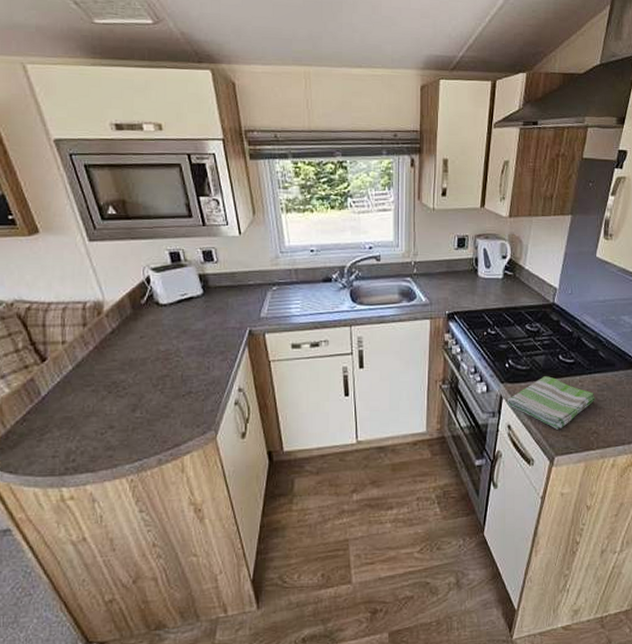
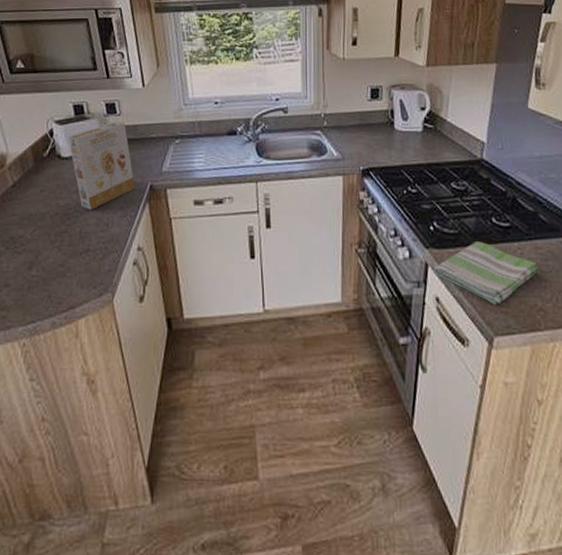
cereal box: none [165,269,234,355] -> present [68,122,135,210]

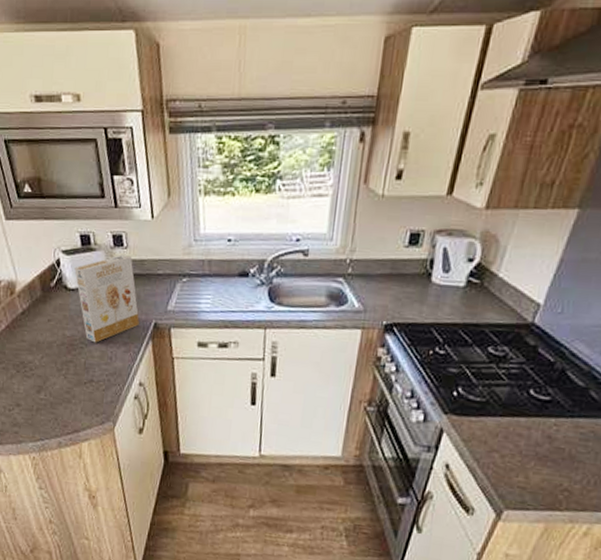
dish towel: present [433,241,539,305] -> none [448,412,574,479]

